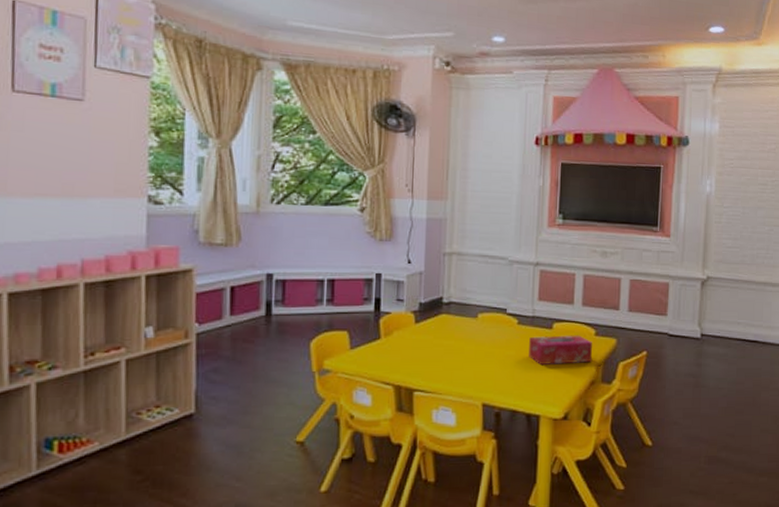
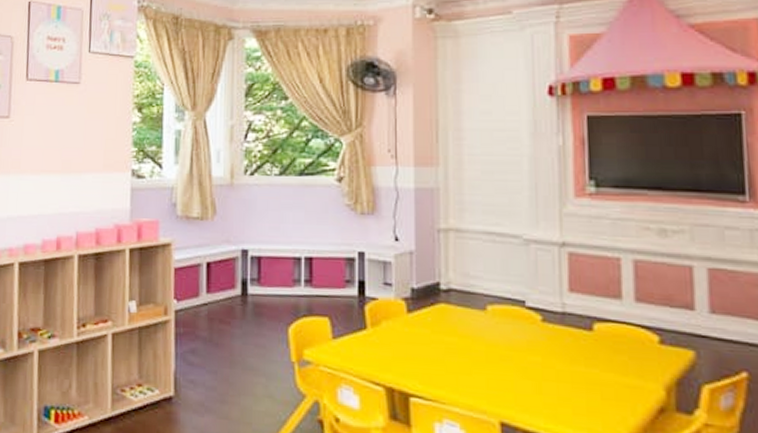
tissue box: present [529,335,592,364] -> none [560,339,657,382]

